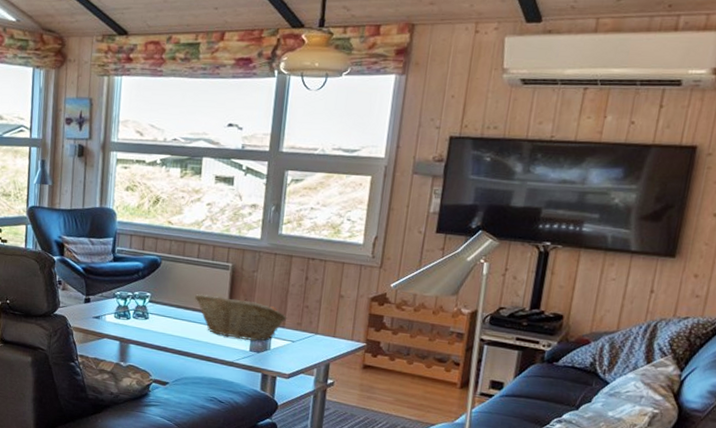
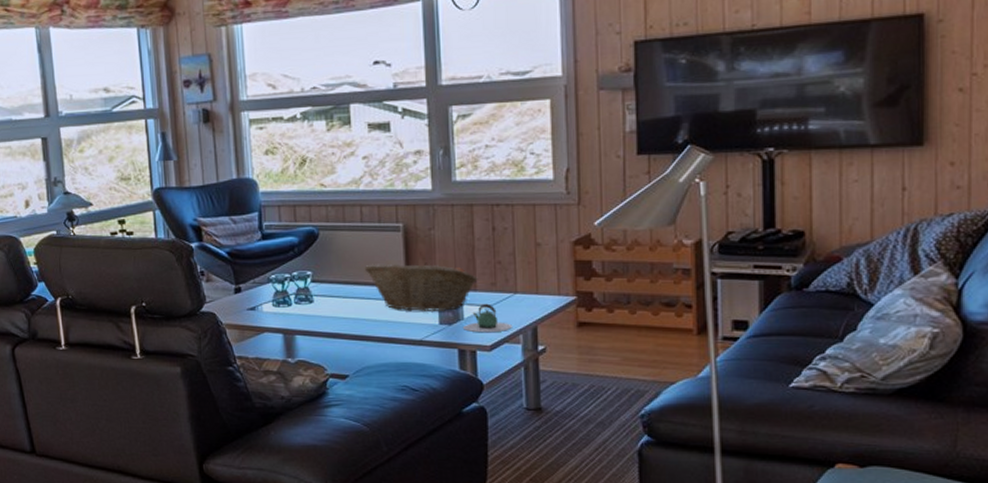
teapot: none [268,339,310,364] -> present [462,303,513,333]

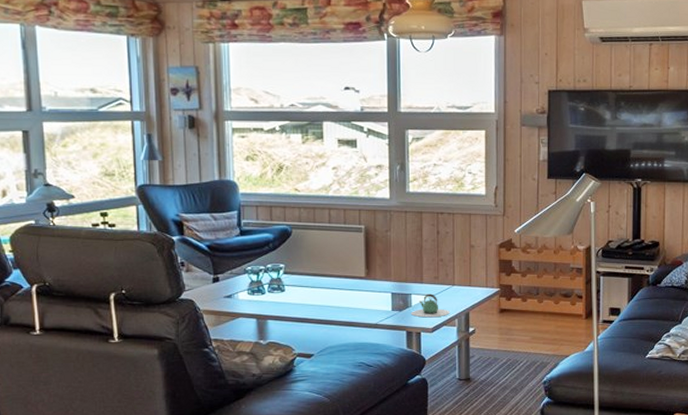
fruit basket: present [364,263,478,311] -> none [330,259,424,300]

